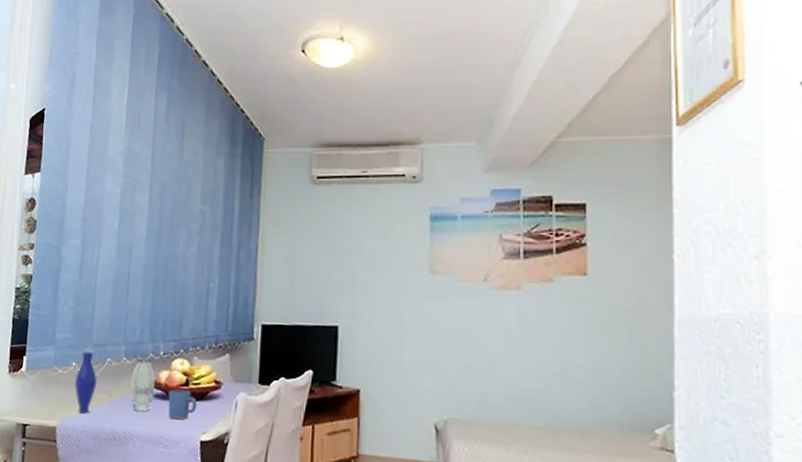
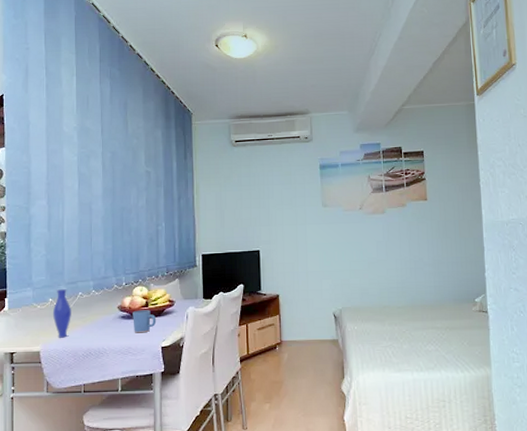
vase: present [130,358,155,412] -> none [101,289,120,331]

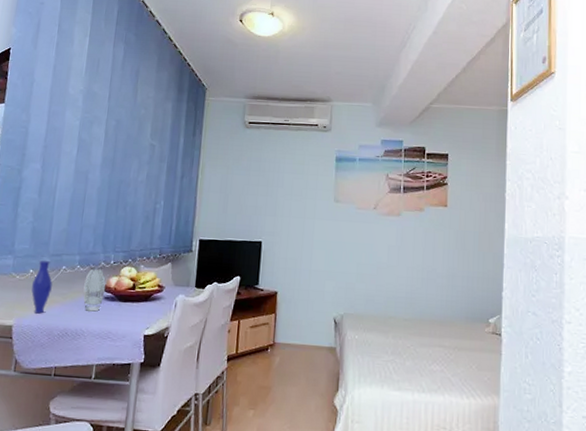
vase: none [101,289,120,331] -> present [83,266,106,312]
mug: present [133,310,157,333] -> none [116,292,143,318]

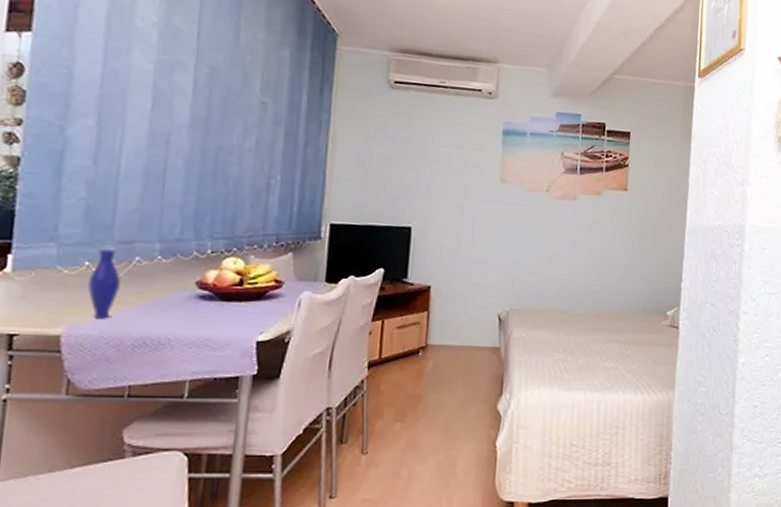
vase: present [83,266,106,312] -> none [167,257,200,314]

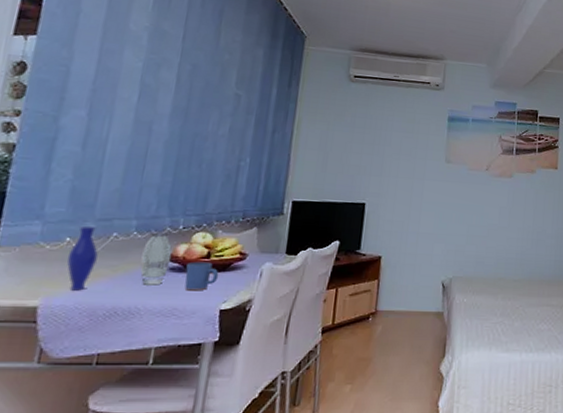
vase: none [167,257,200,314] -> present [140,232,172,285]
mug: none [216,289,254,321] -> present [184,261,219,291]

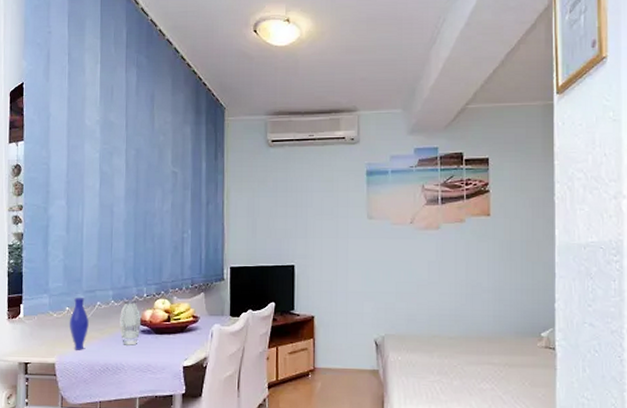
mug: present [184,261,219,291] -> none [153,325,179,350]

